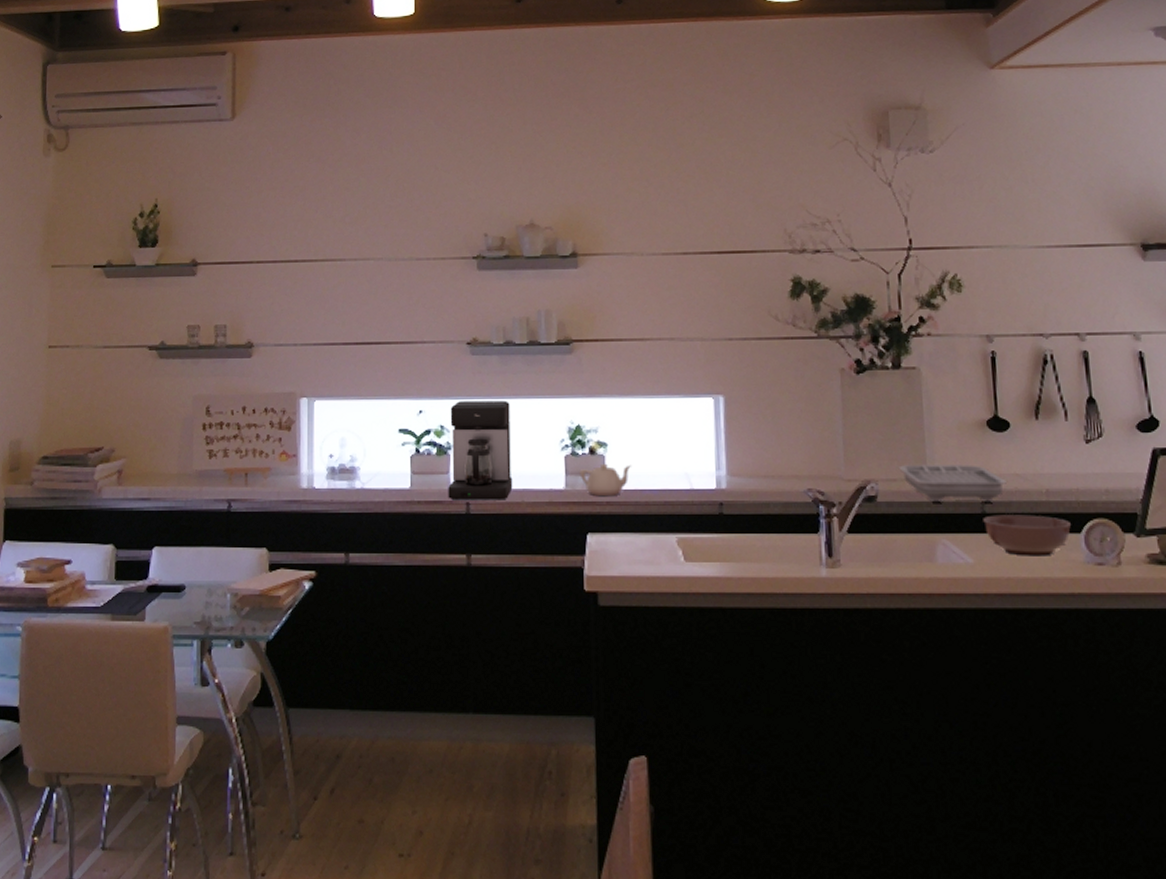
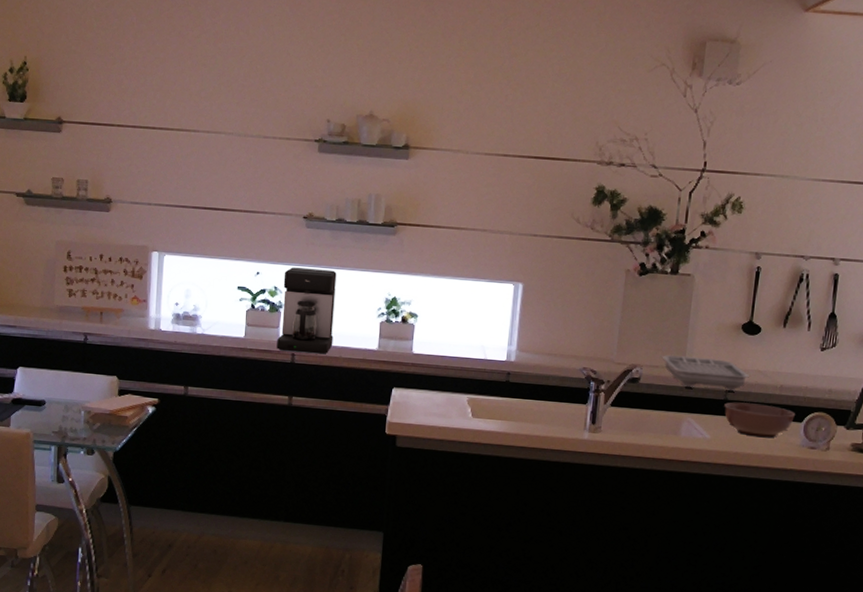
teapot: present [579,463,632,497] -> none [391,331,437,359]

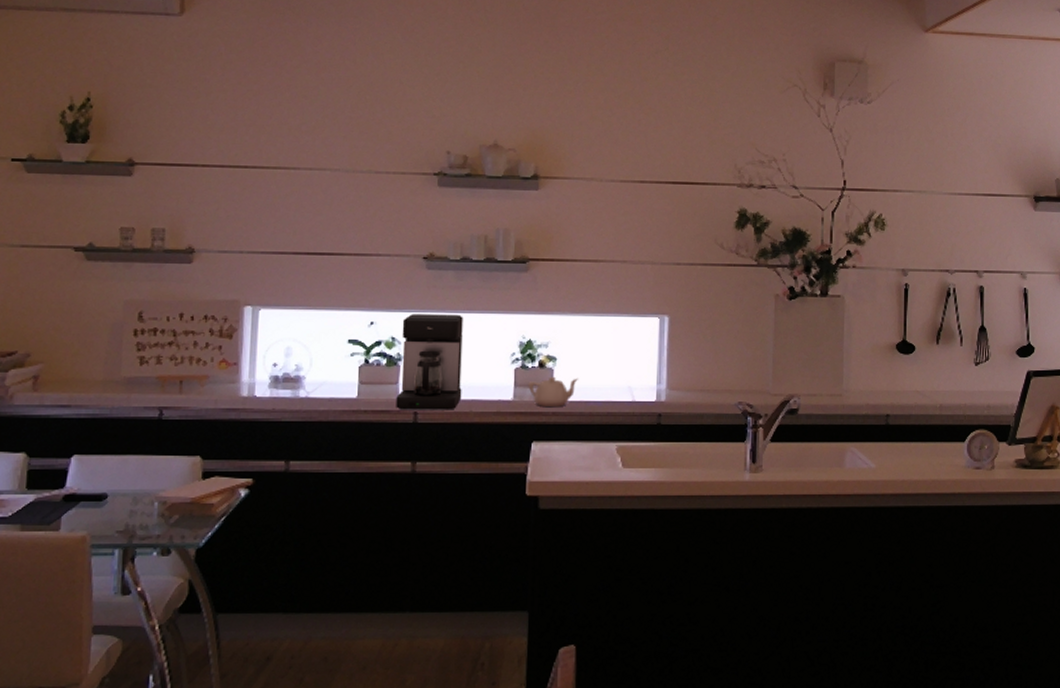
teapot: none [391,331,437,359] -> present [528,376,579,408]
dish rack: present [662,355,751,392] -> none [819,382,909,415]
bowl: present [724,402,795,438] -> none [886,426,957,462]

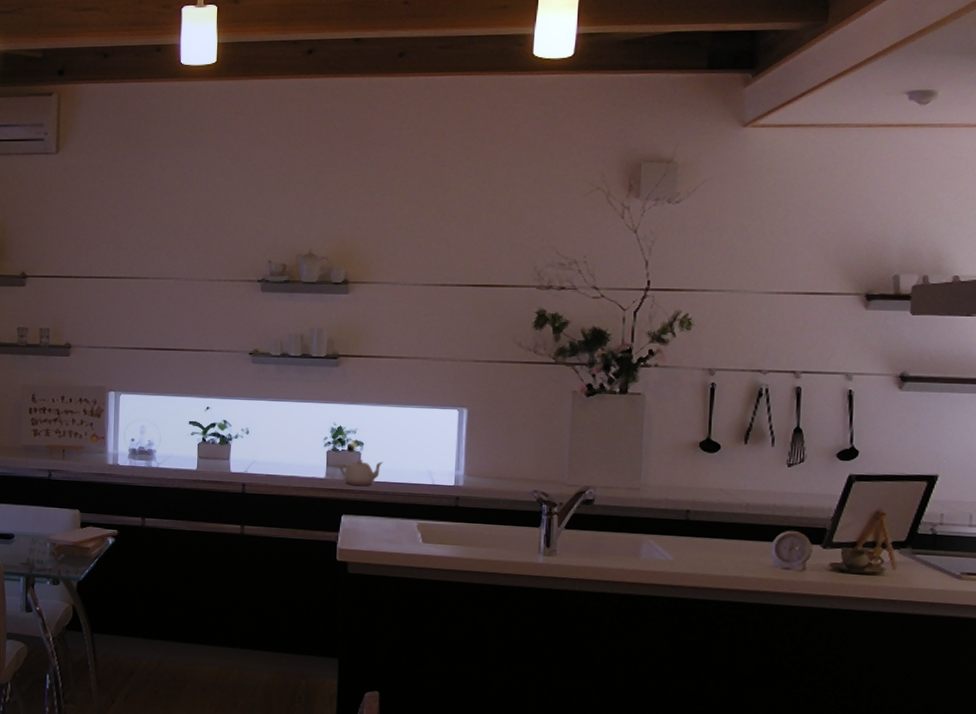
coffee maker: present [396,314,463,410] -> none [228,401,283,484]

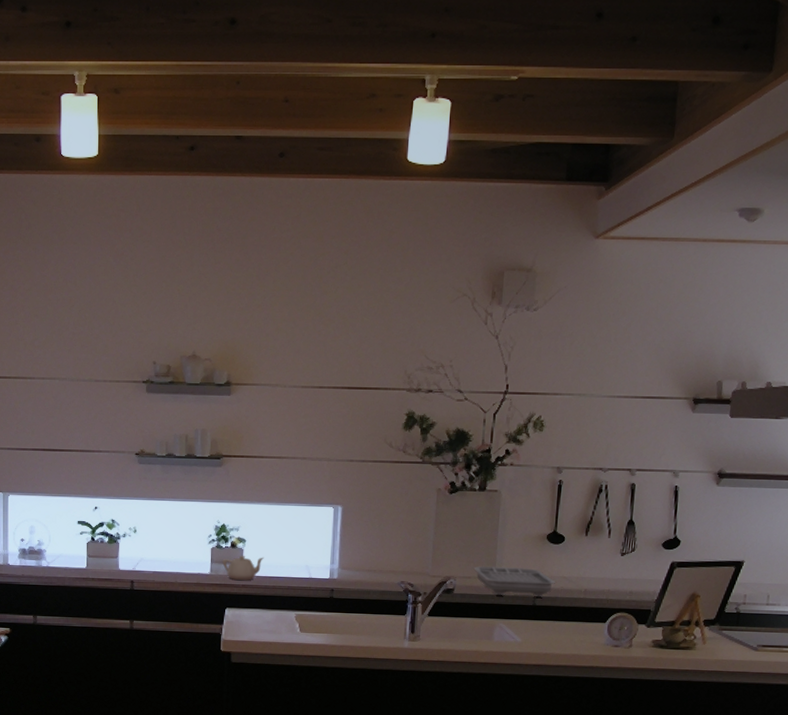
dish rack: none [616,475,712,511] -> present [473,566,557,597]

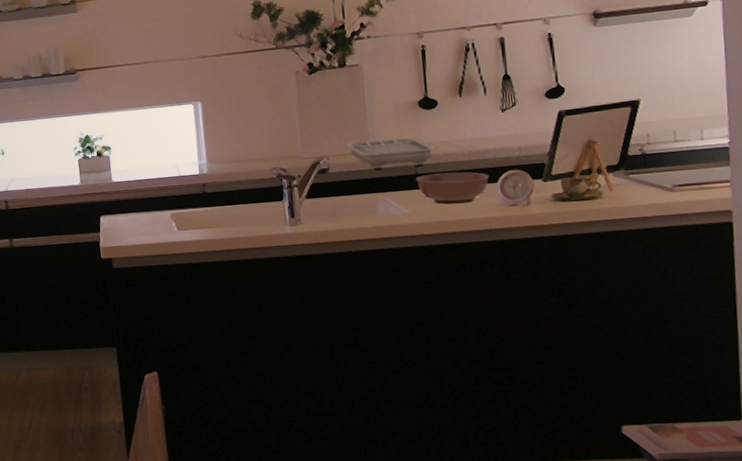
teapot: present [222,555,265,581] -> none [90,161,132,188]
bowl: none [533,607,599,639] -> present [416,172,489,204]

